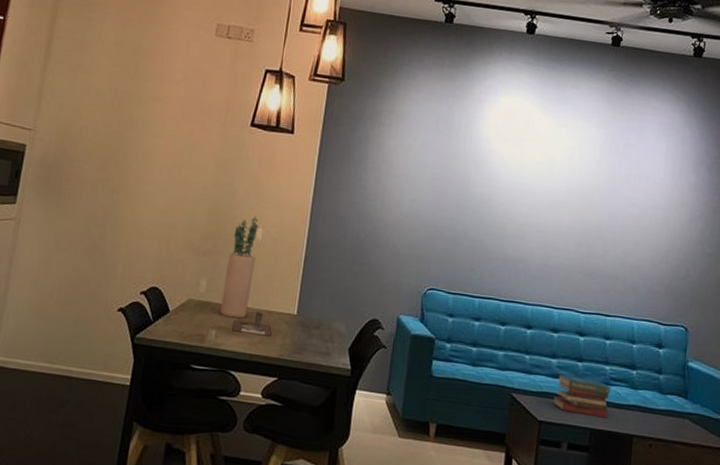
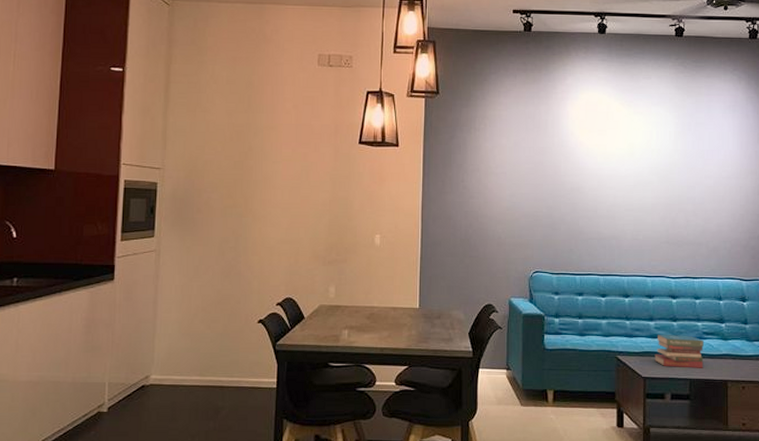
vase: present [220,215,258,319] -> none [350,224,376,317]
place setting: present [232,311,272,336] -> none [362,309,398,329]

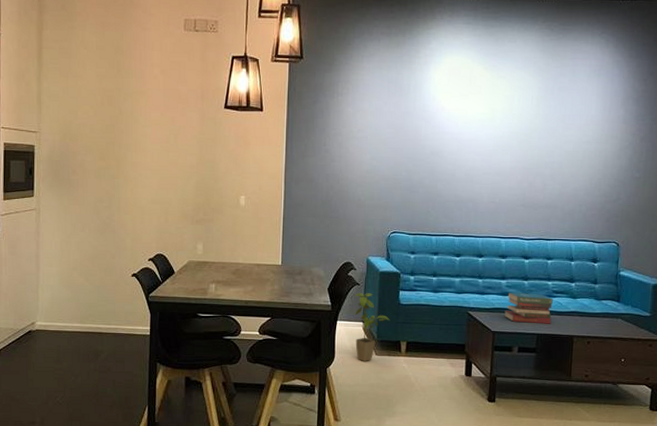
house plant: none [497,337,535,414] -> present [355,293,390,362]

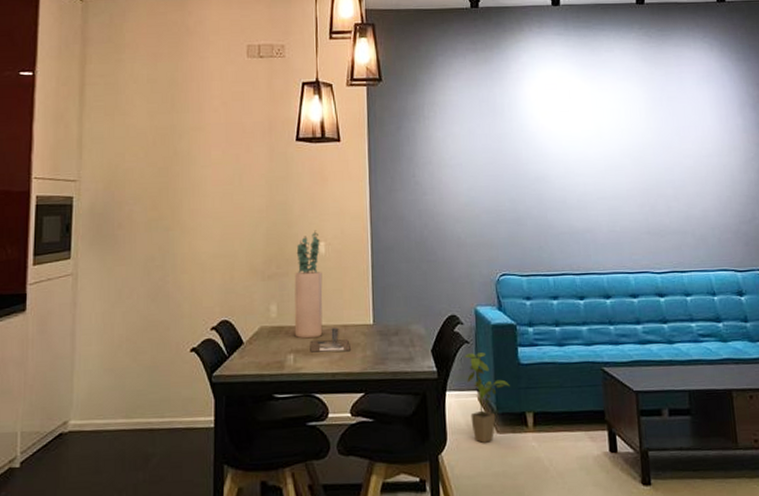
vase: none [216,186,242,273] -> present [294,230,323,339]
place setting: none [228,265,262,284] -> present [310,327,351,353]
books: present [504,292,553,324] -> none [645,339,703,378]

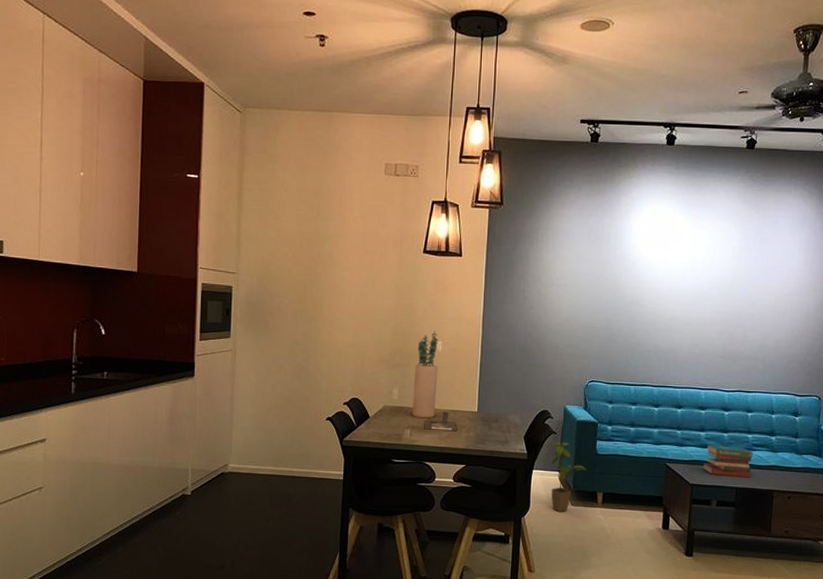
books: none [645,339,703,378] -> present [703,444,753,478]

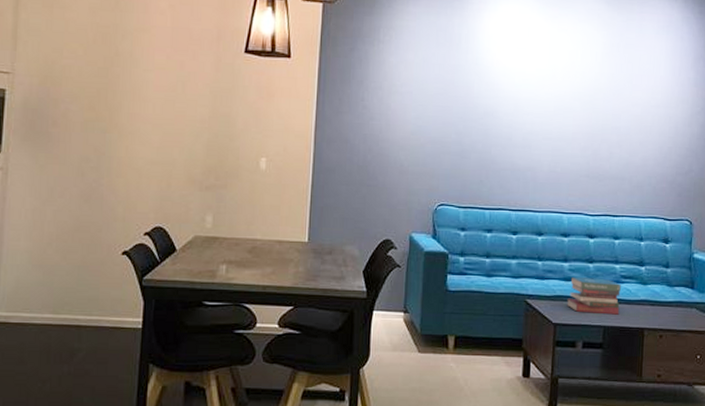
vase: present [412,331,438,419] -> none [229,145,261,251]
place setting: present [424,411,457,431] -> none [243,242,284,265]
house plant: present [551,442,586,513] -> none [394,277,436,362]

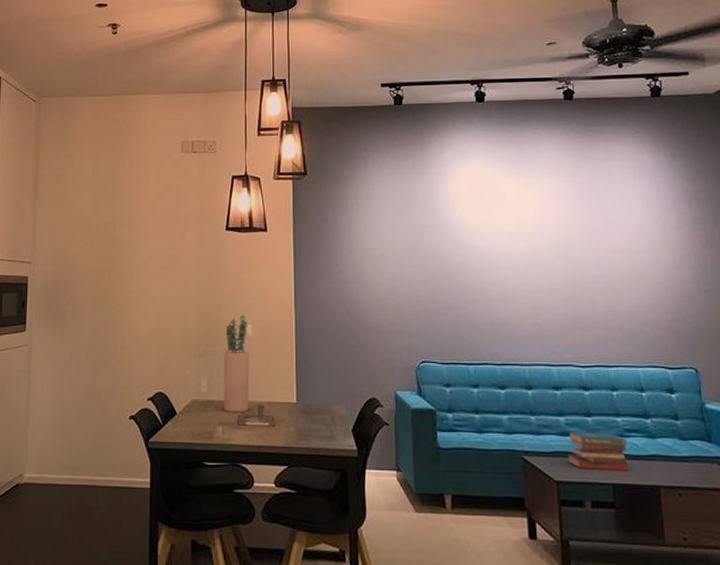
vase: none [229,145,261,251] -> present [223,313,250,413]
place setting: none [243,242,284,265] -> present [237,404,275,426]

